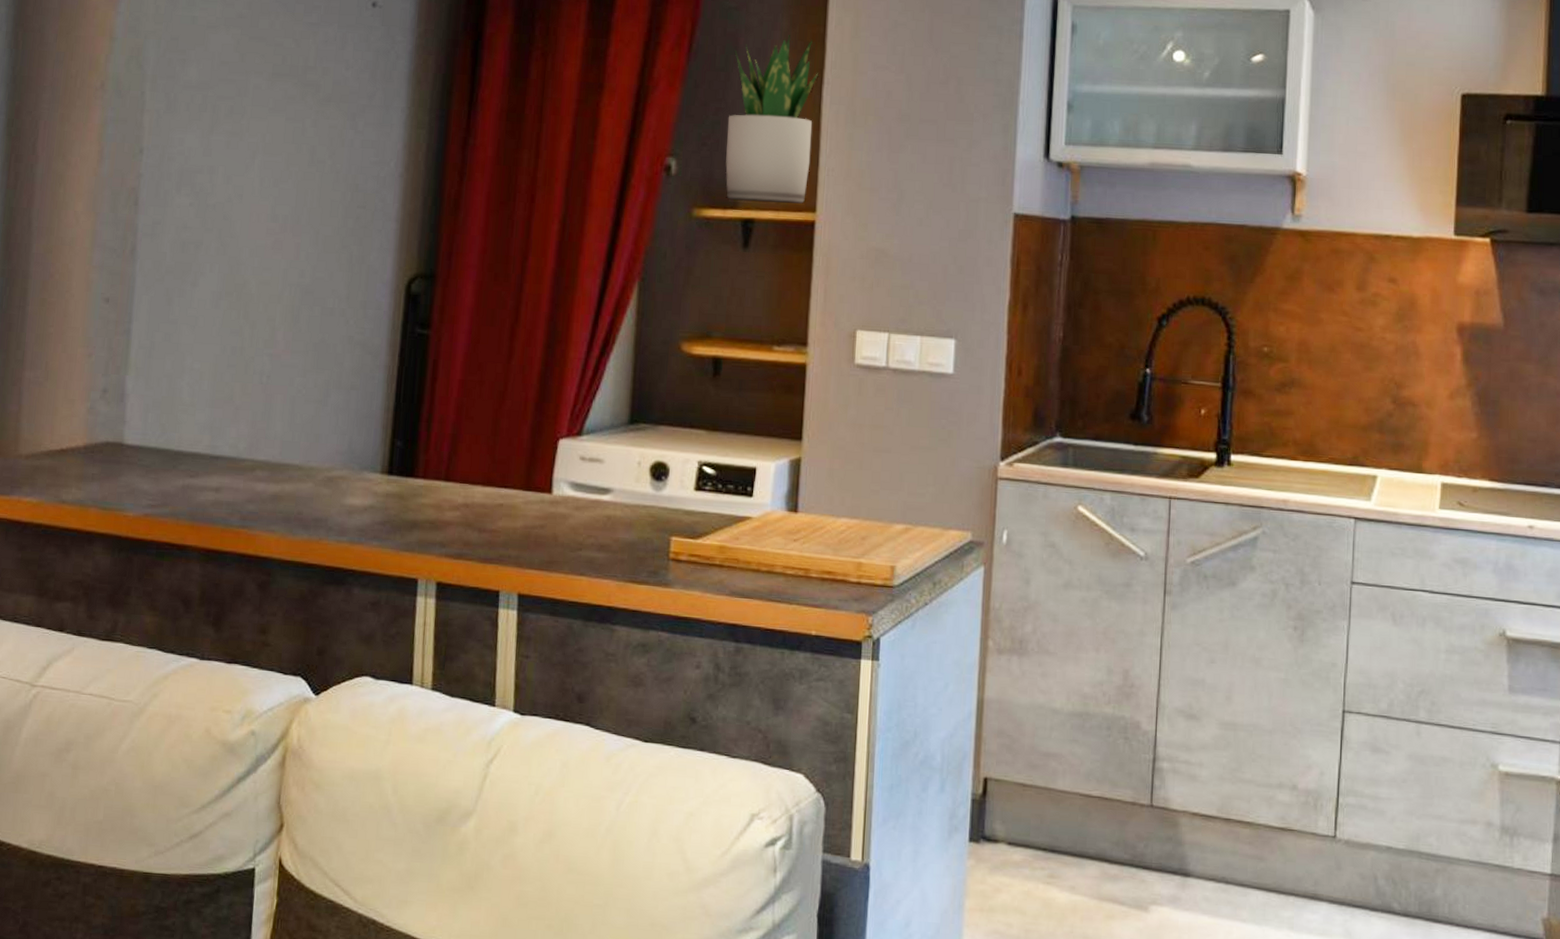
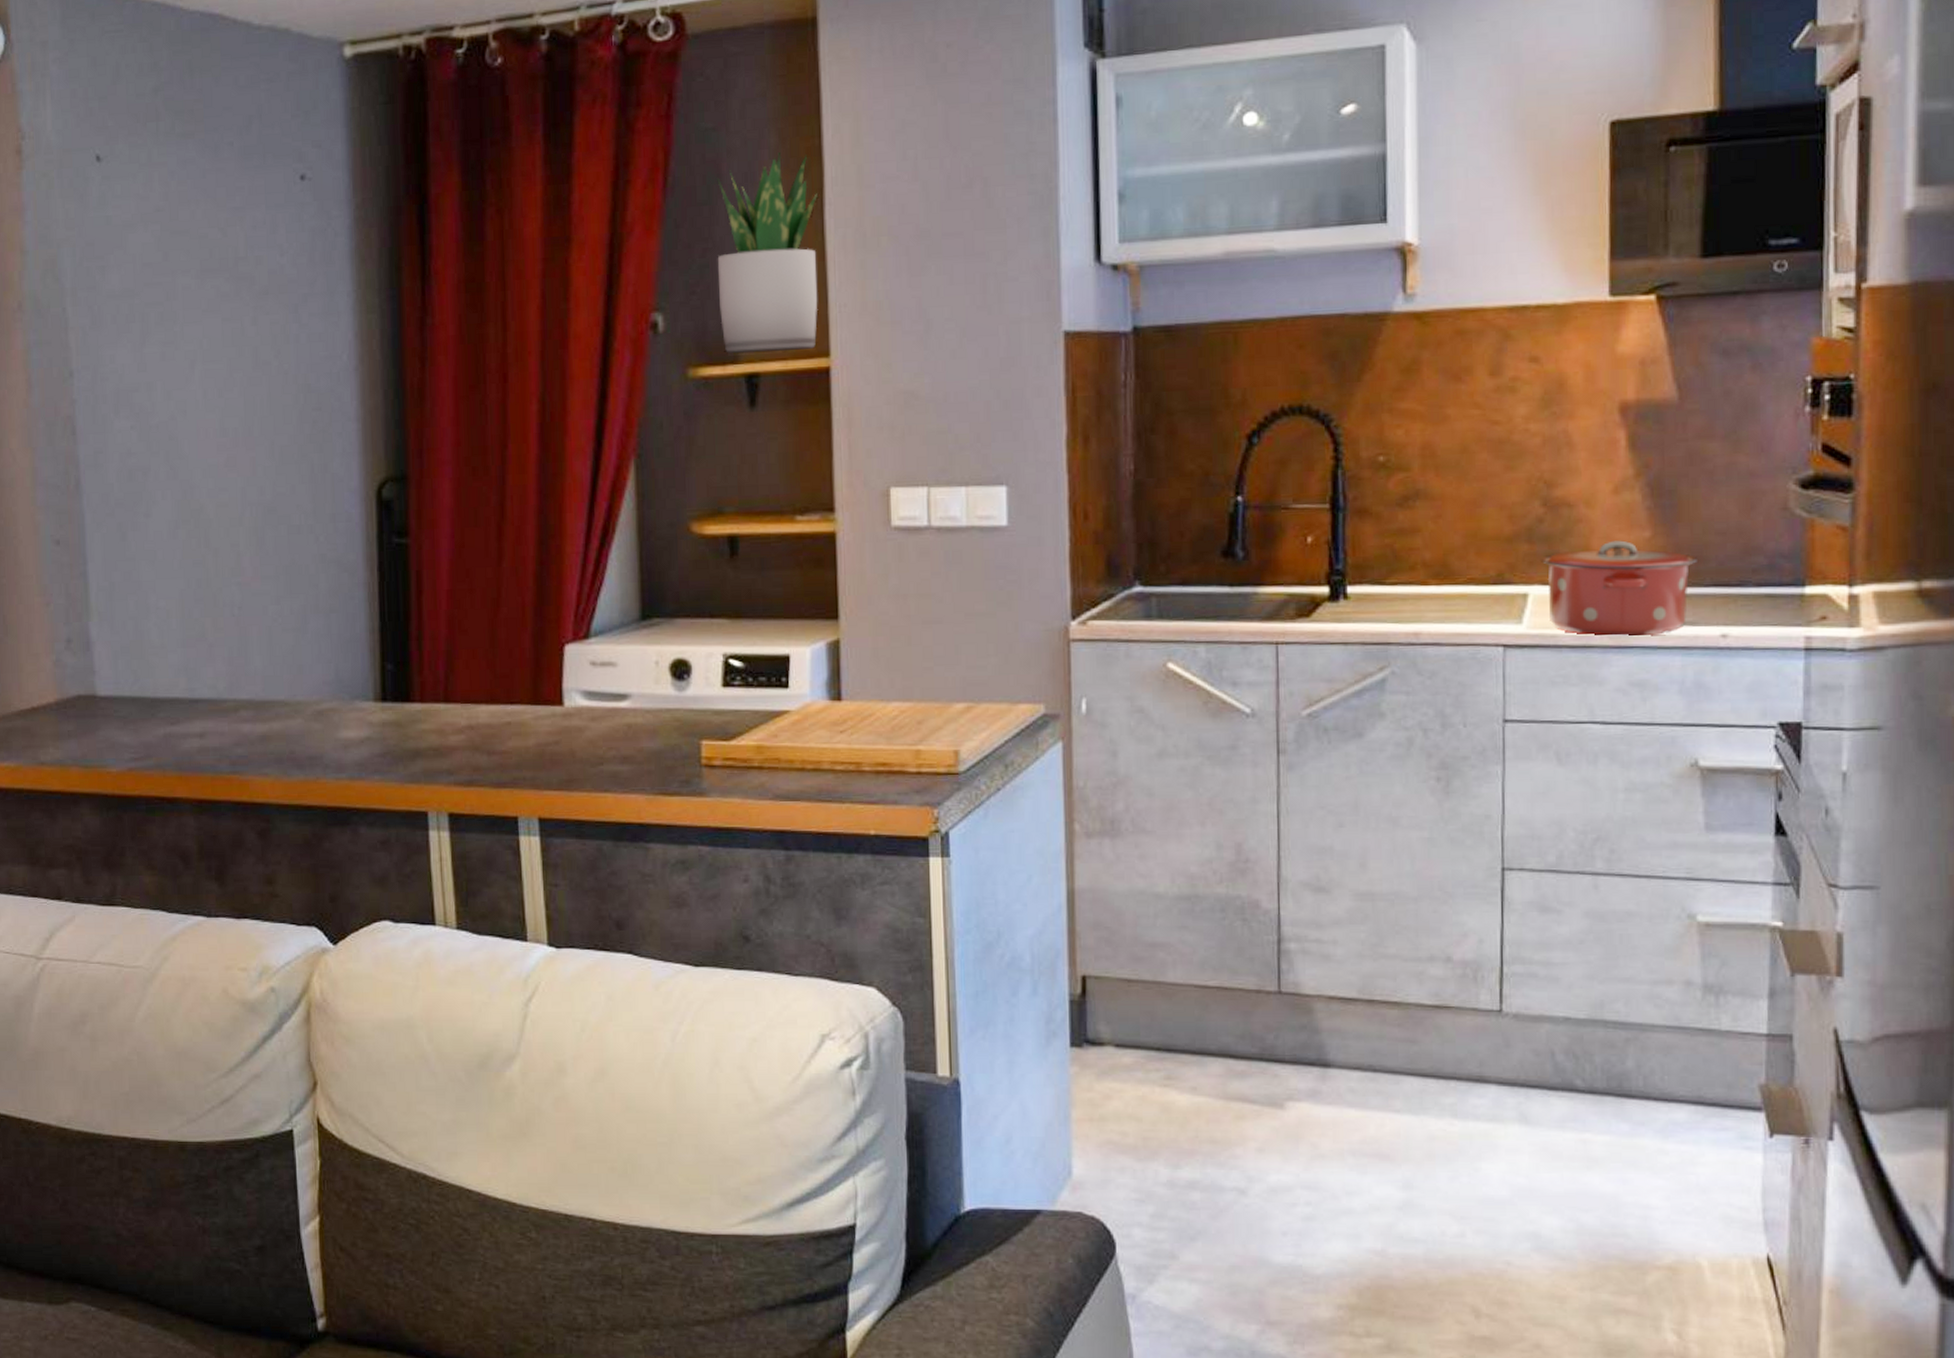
casserole: none [1389,438,1512,521] -> present [1541,540,1697,636]

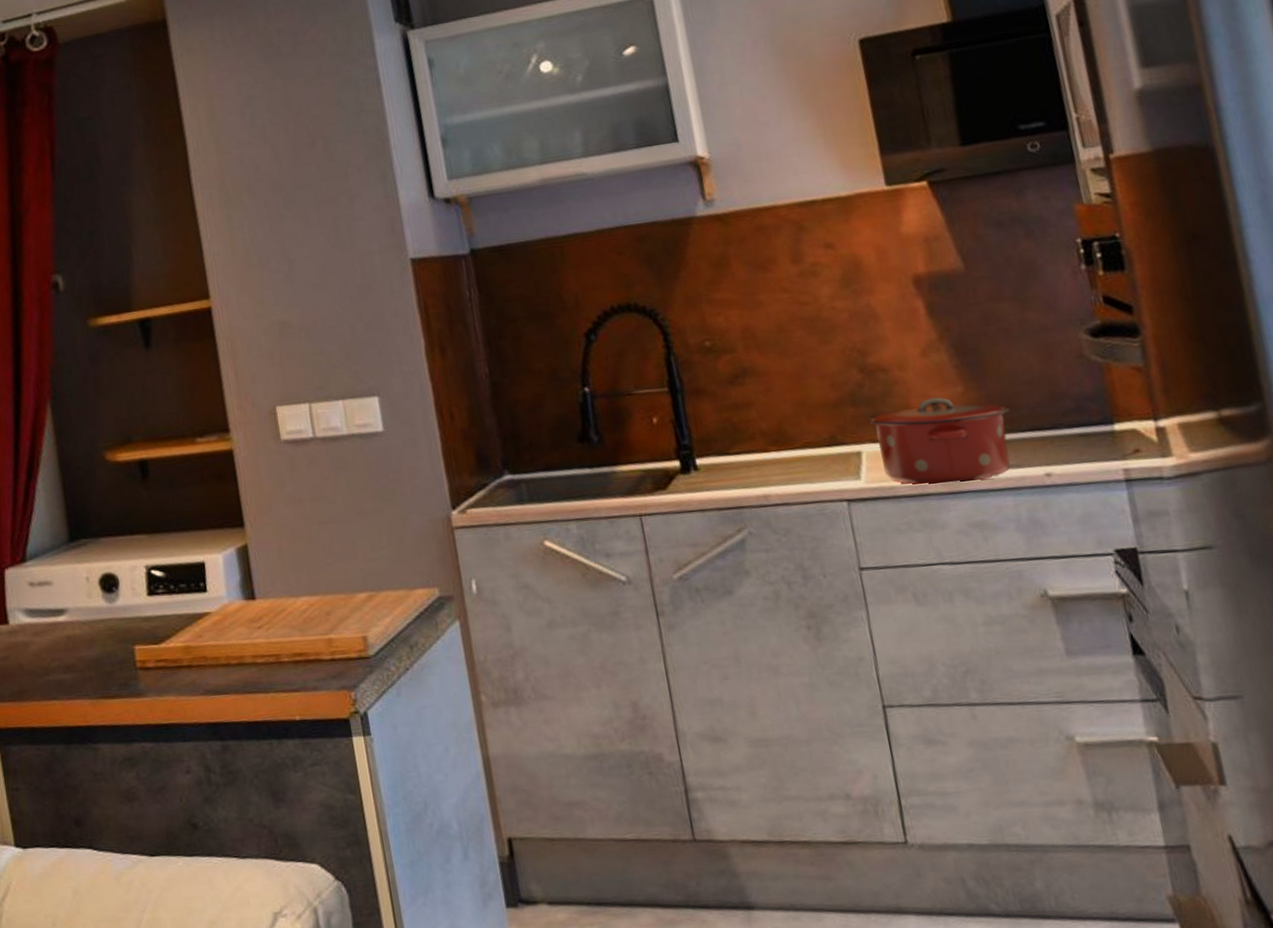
planter: present [717,152,818,354] -> none [96,131,197,304]

